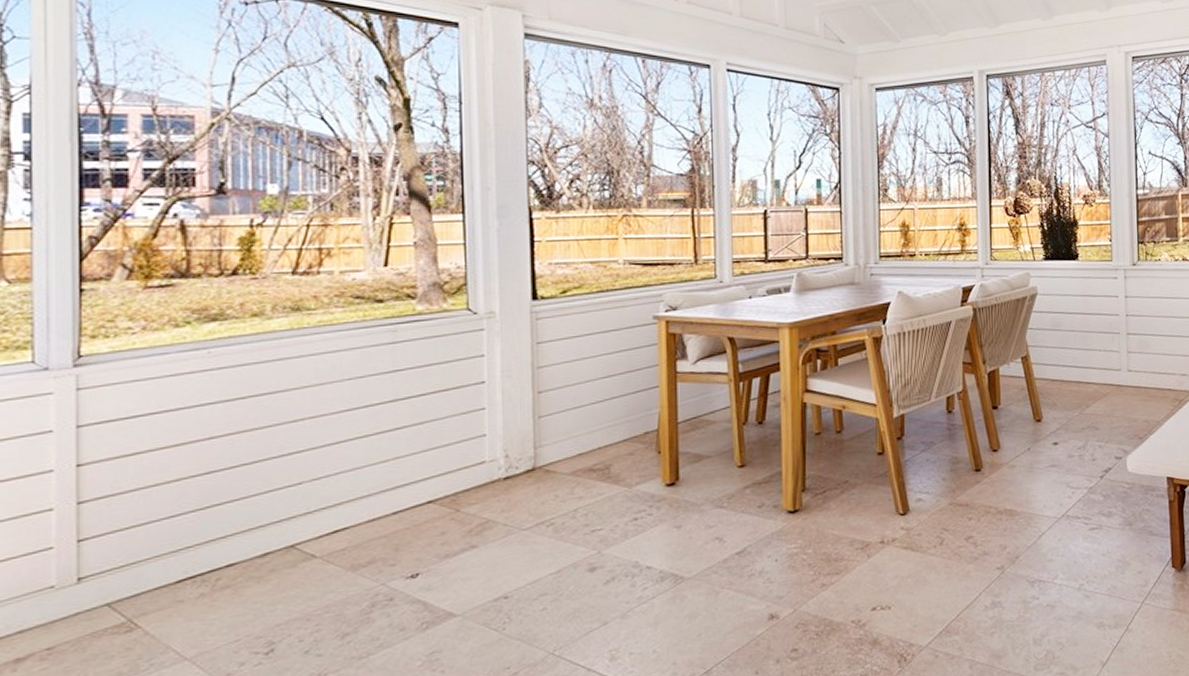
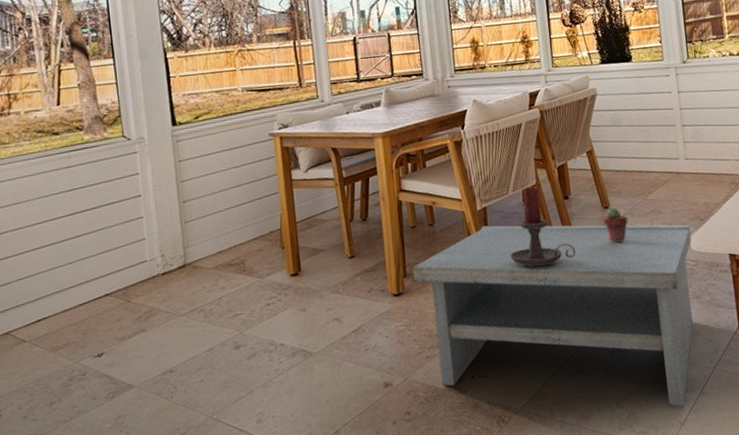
coffee table: none [813,435,1128,646] -> present [412,225,693,407]
candle holder: none [928,393,1001,483] -> present [510,186,576,266]
potted succulent: none [1034,421,1061,460] -> present [603,208,628,242]

